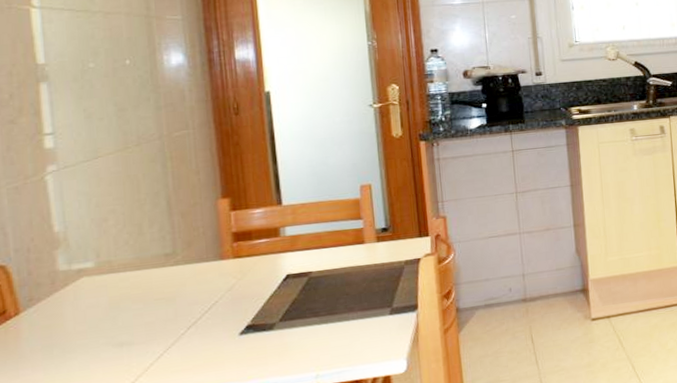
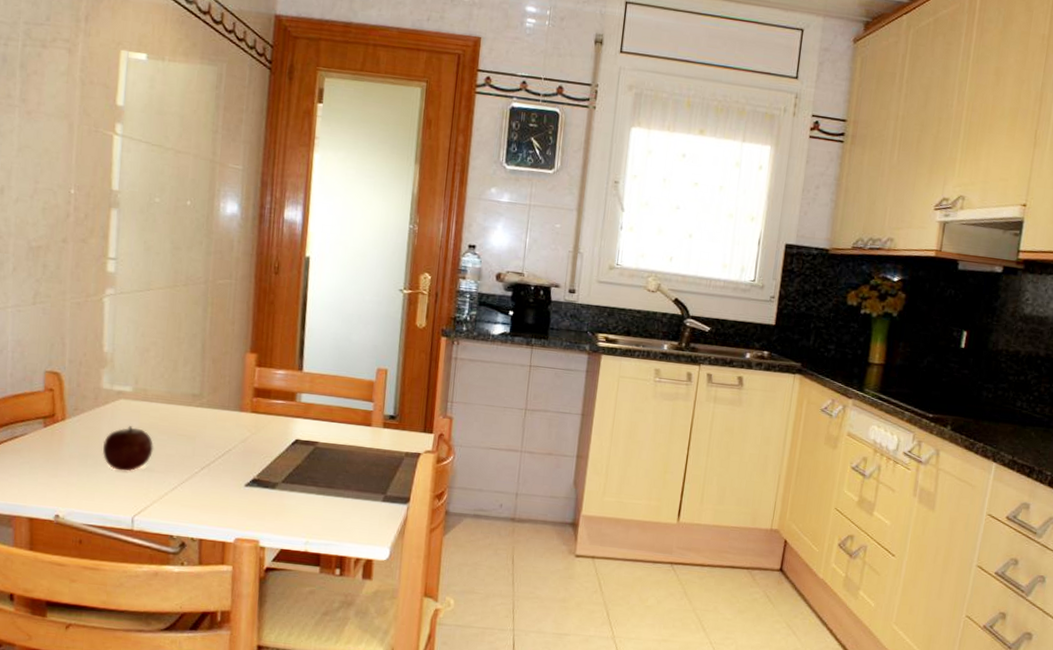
fruit: none [68,302,130,353] -> present [102,426,154,471]

